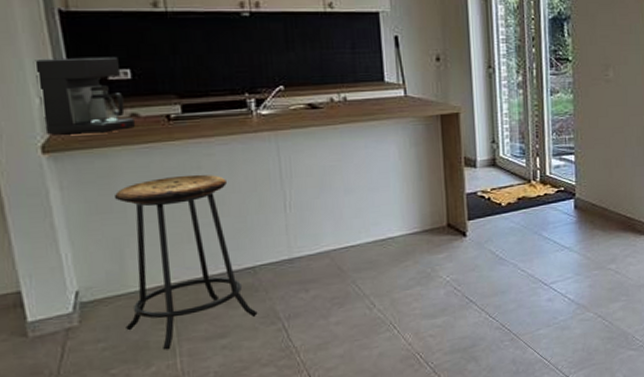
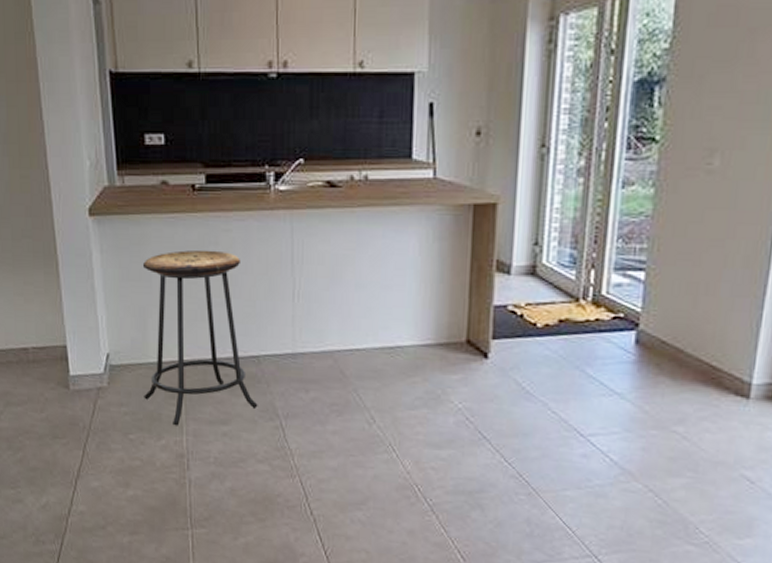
coffee maker: present [33,56,135,135] -> none [87,120,164,199]

